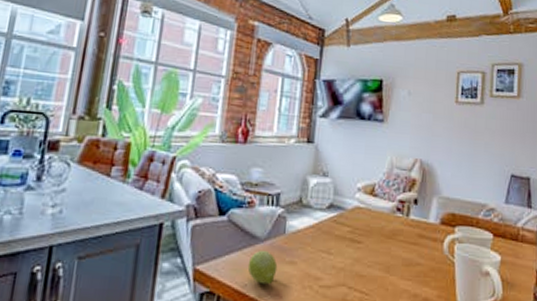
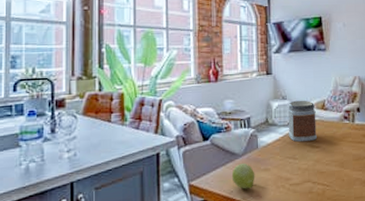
jar: none [324,179,362,234] -> present [288,100,317,142]

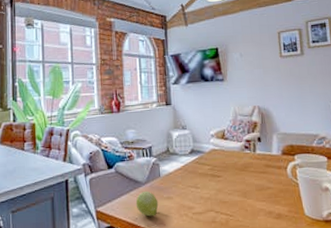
jar: present [288,100,317,142] -> none [188,129,218,172]

